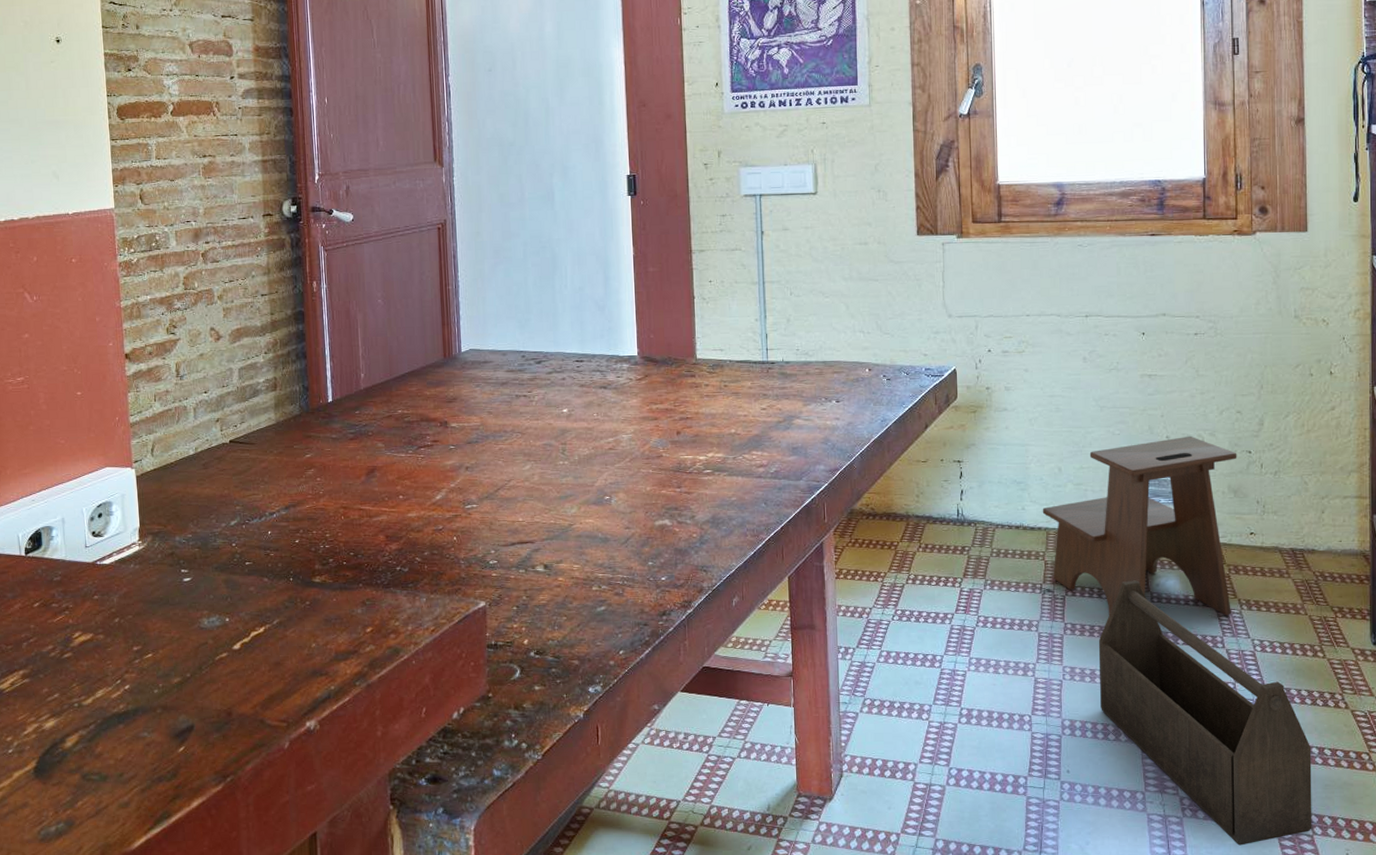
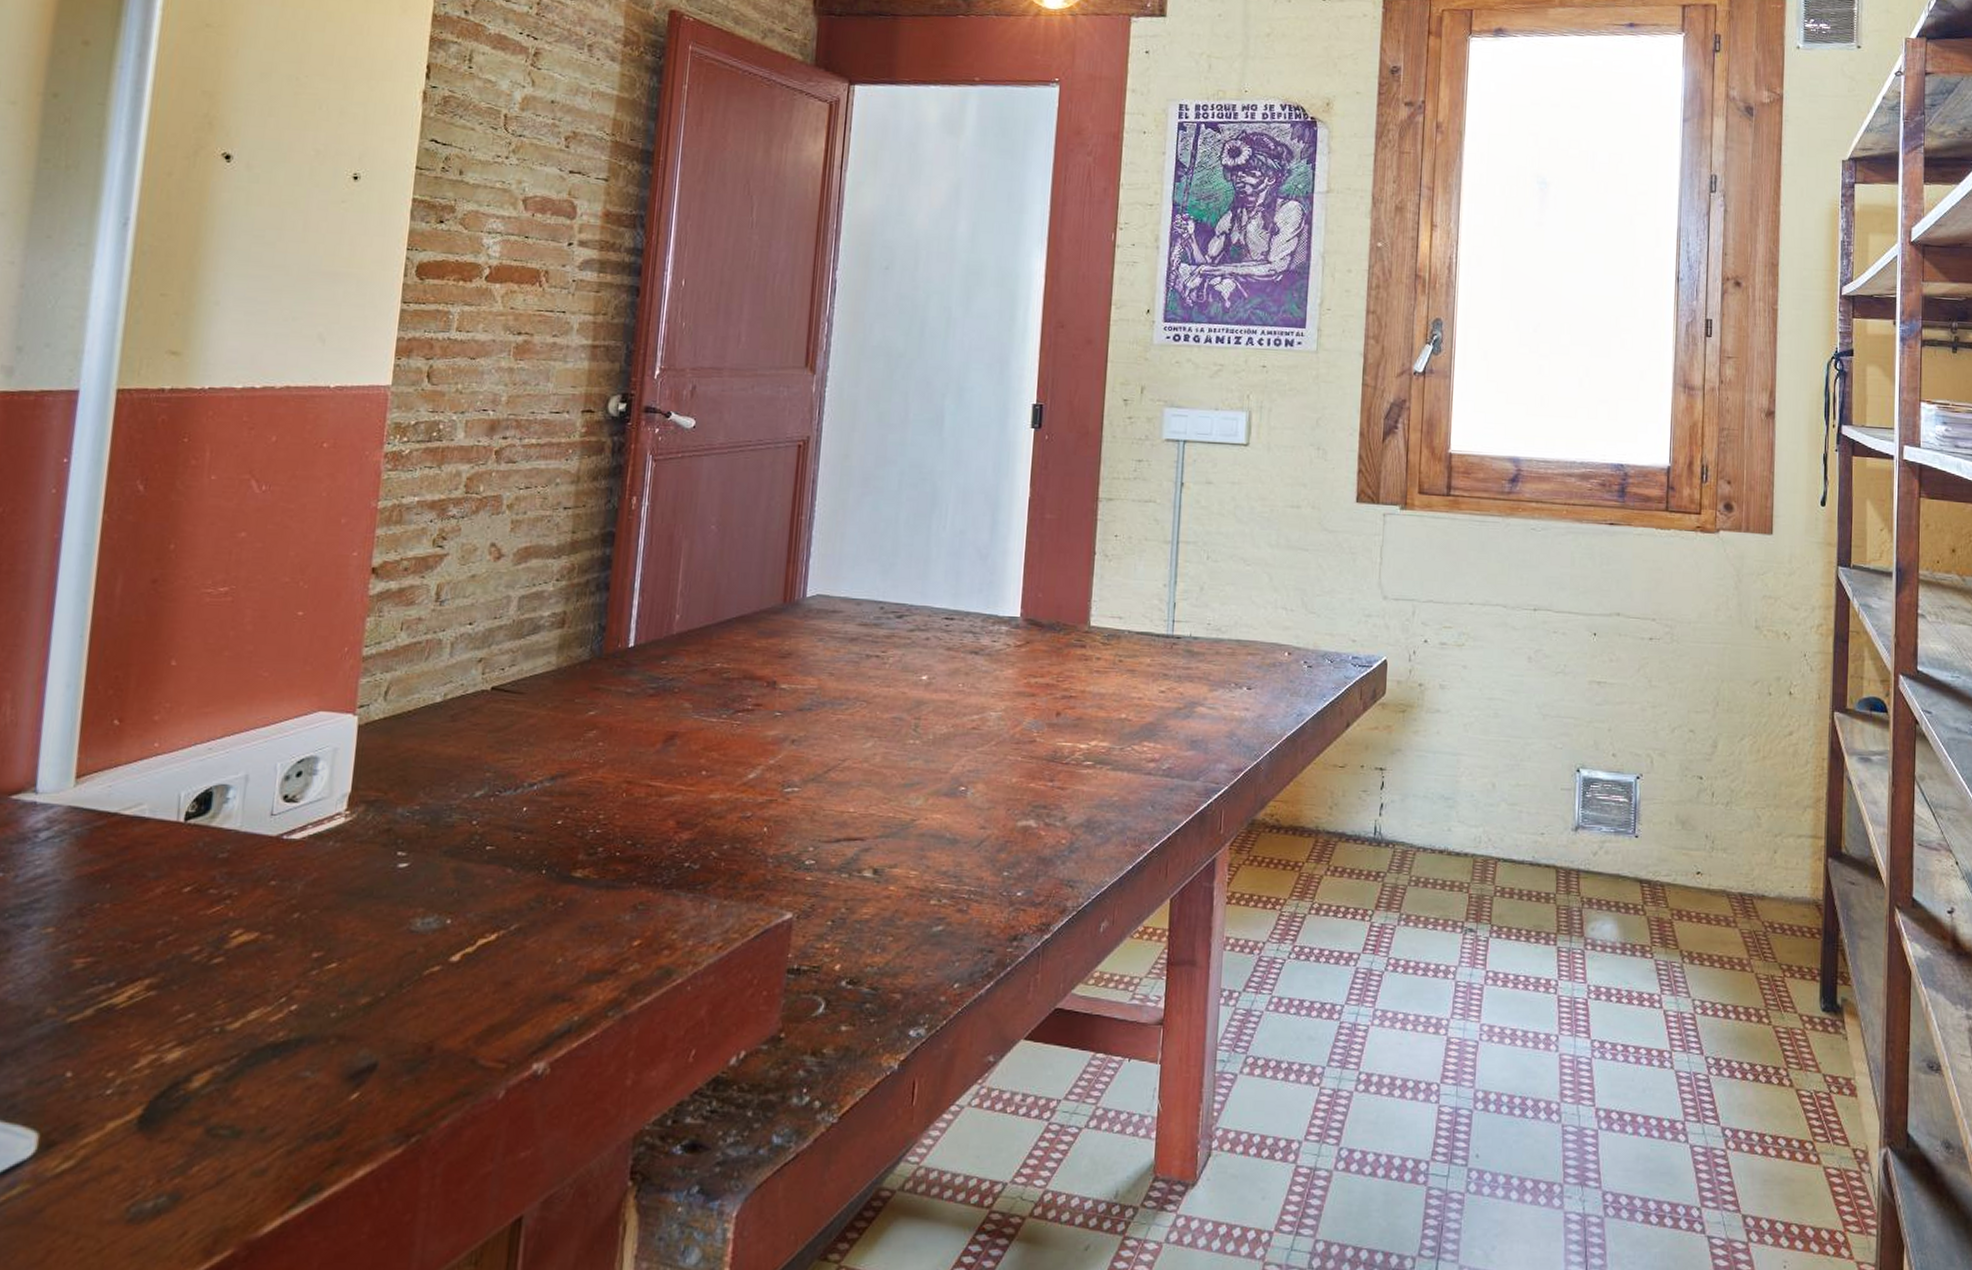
step stool: present [1042,435,1237,616] -> none [1470,754,1688,970]
tool box: present [1098,580,1312,846] -> none [1520,922,1751,1254]

